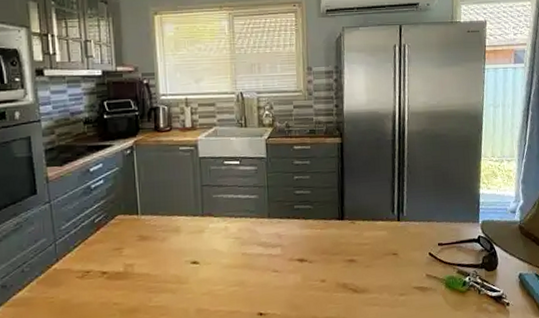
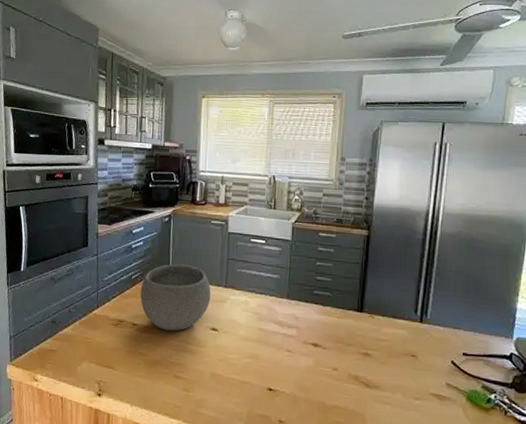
bowl: none [106,198,188,273] -> present [140,263,211,331]

